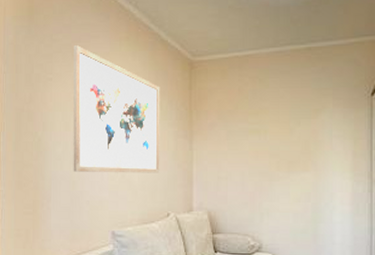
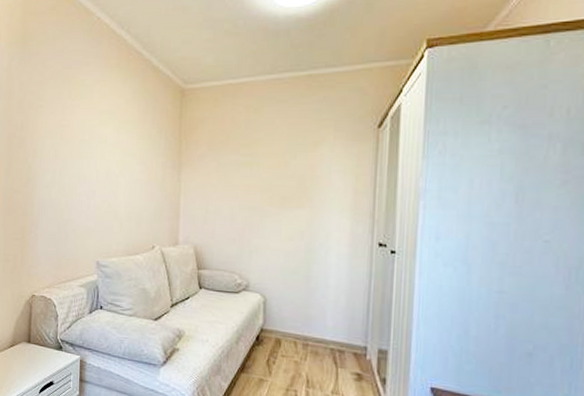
wall art: present [73,45,160,173] -> none [60,72,150,205]

